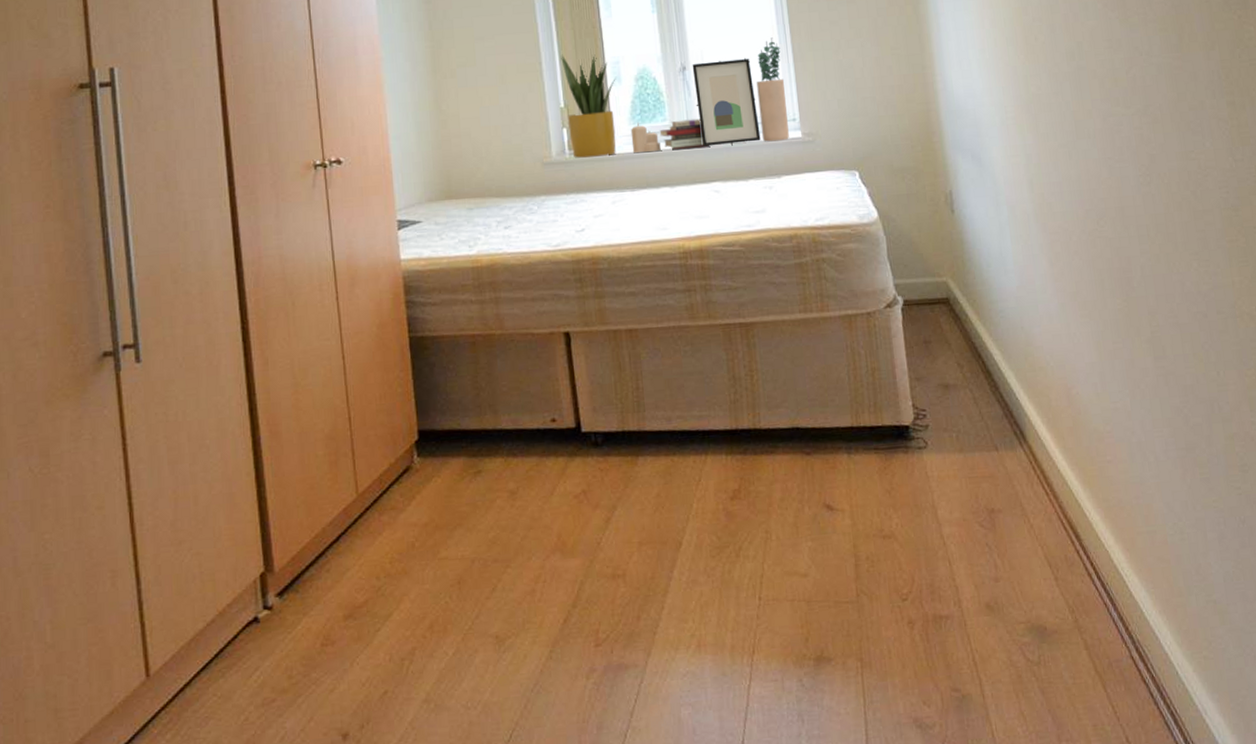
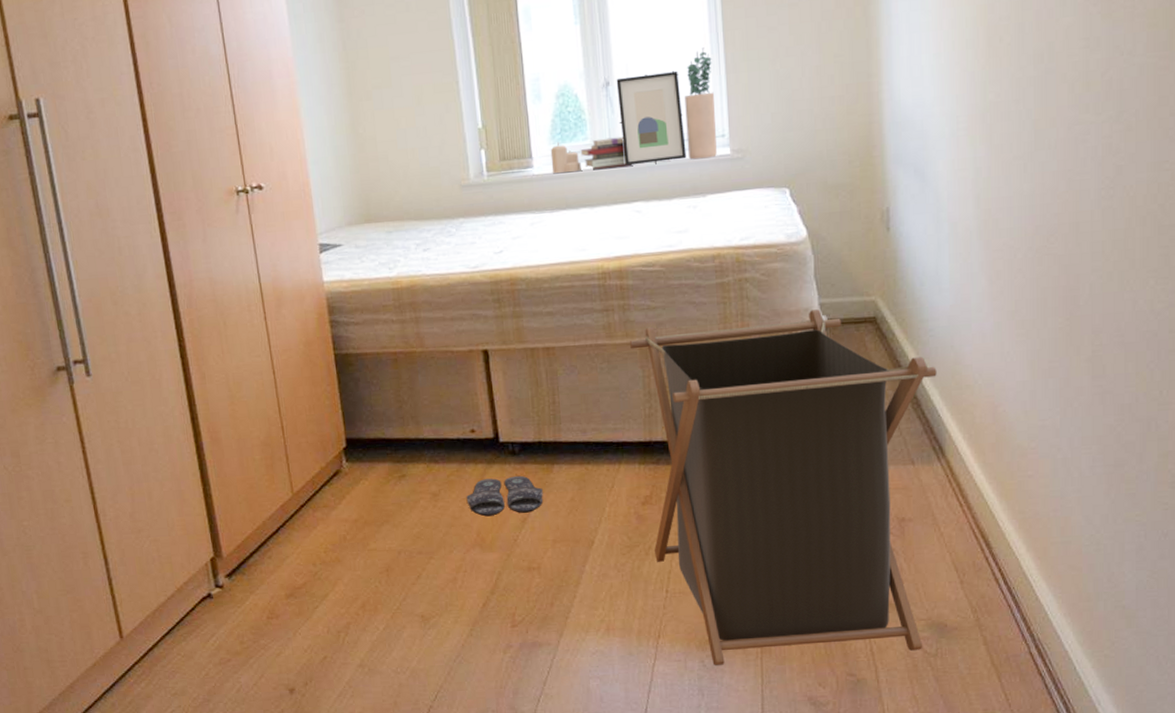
slippers: none [546,469,628,517] -> present [466,475,543,516]
planter: present [561,54,616,158] -> none [478,71,536,180]
laundry basket: none [712,290,1025,685] -> present [629,309,937,665]

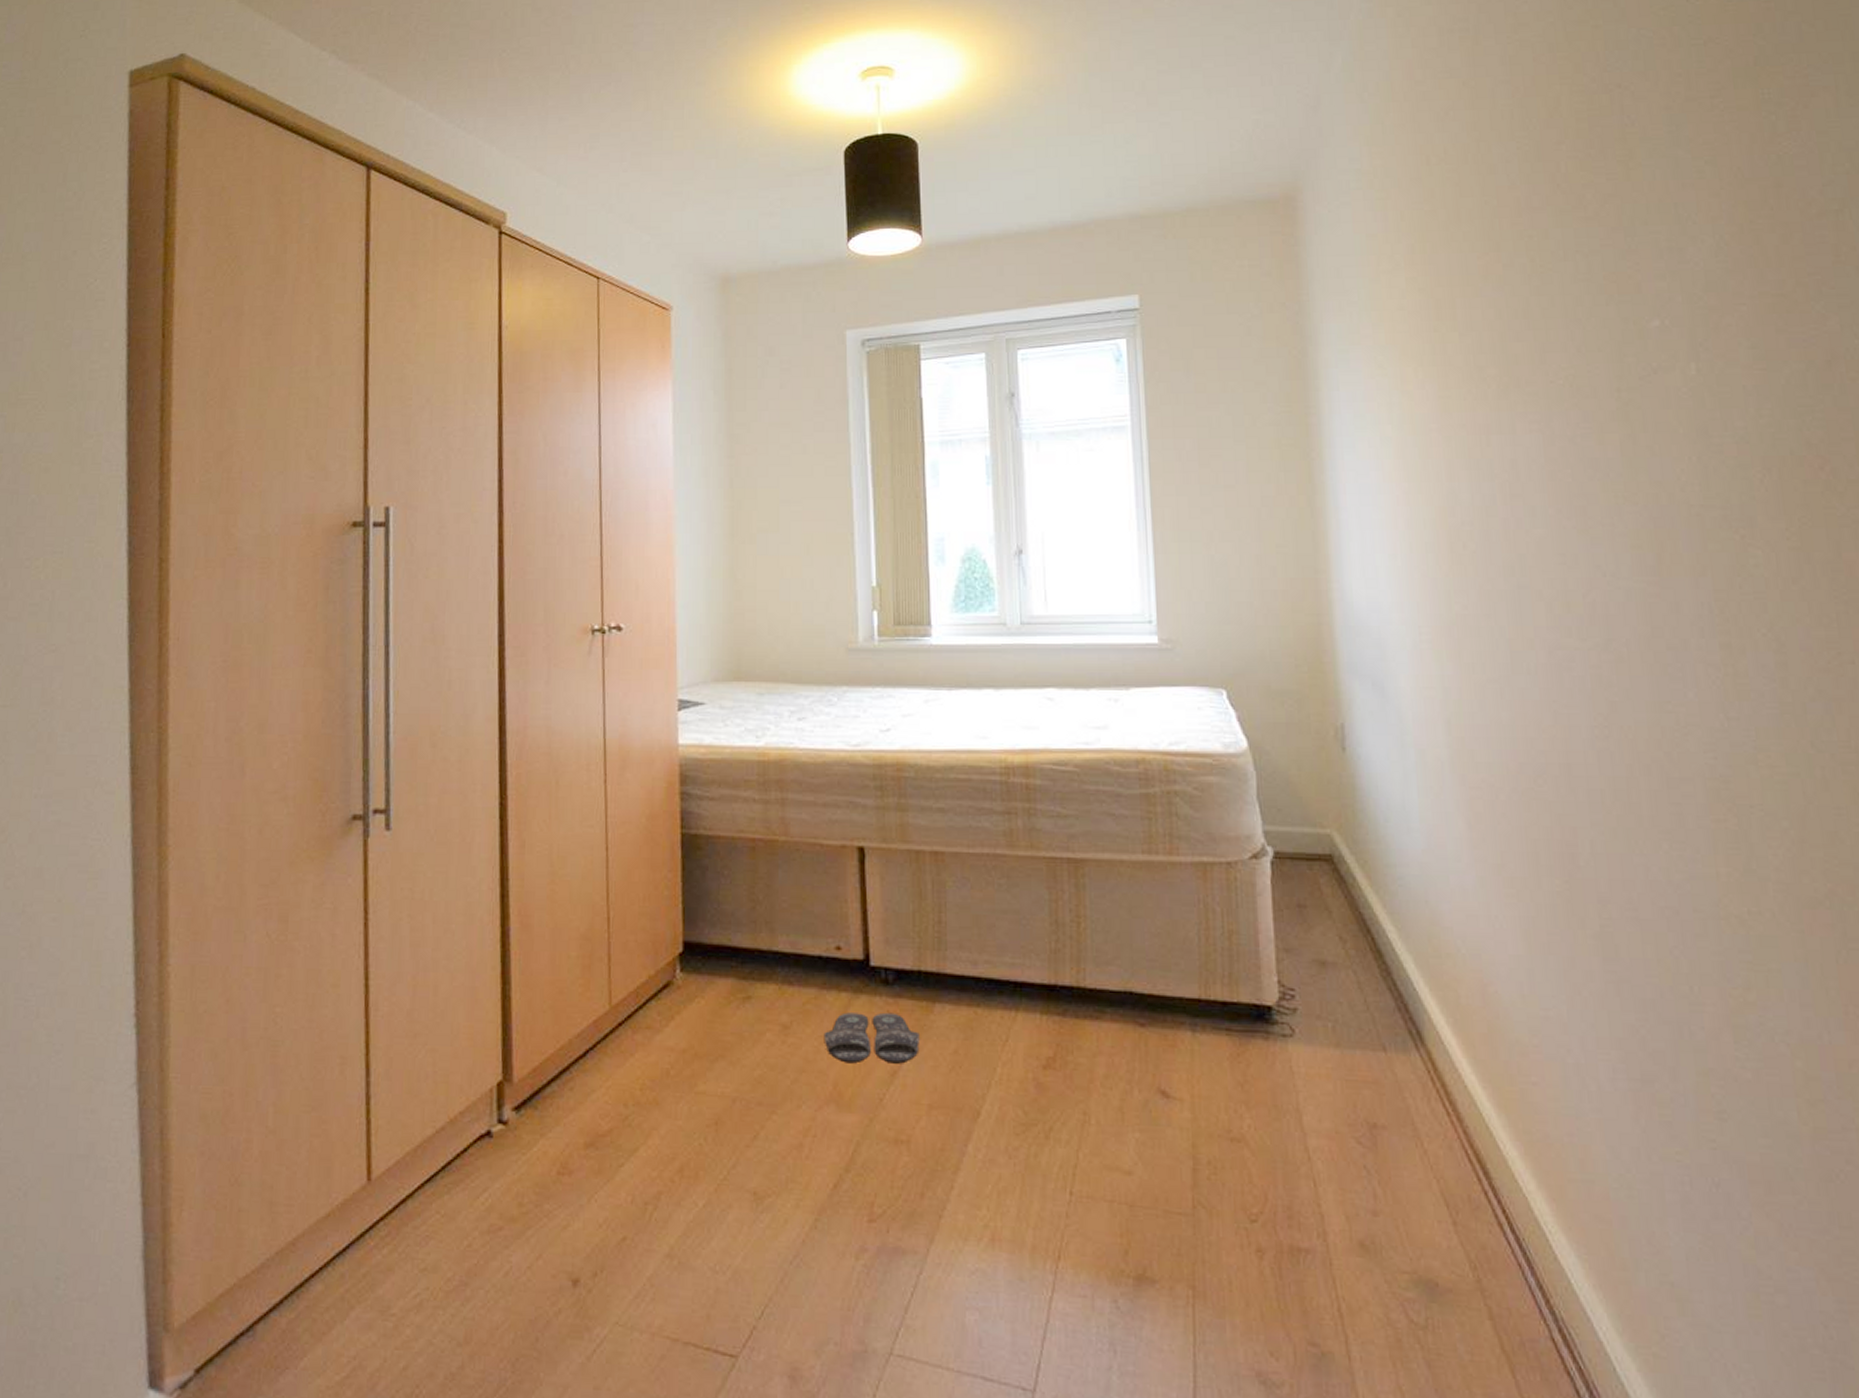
candle: present [550,141,581,174] -> none [952,610,986,647]
books: present [580,136,632,170] -> none [986,611,1045,647]
picture frame: present [616,70,687,166] -> none [1030,544,1108,645]
laundry basket: present [629,309,937,665] -> none [1034,838,1410,1318]
vase: present [684,47,717,160] -> none [1107,523,1143,646]

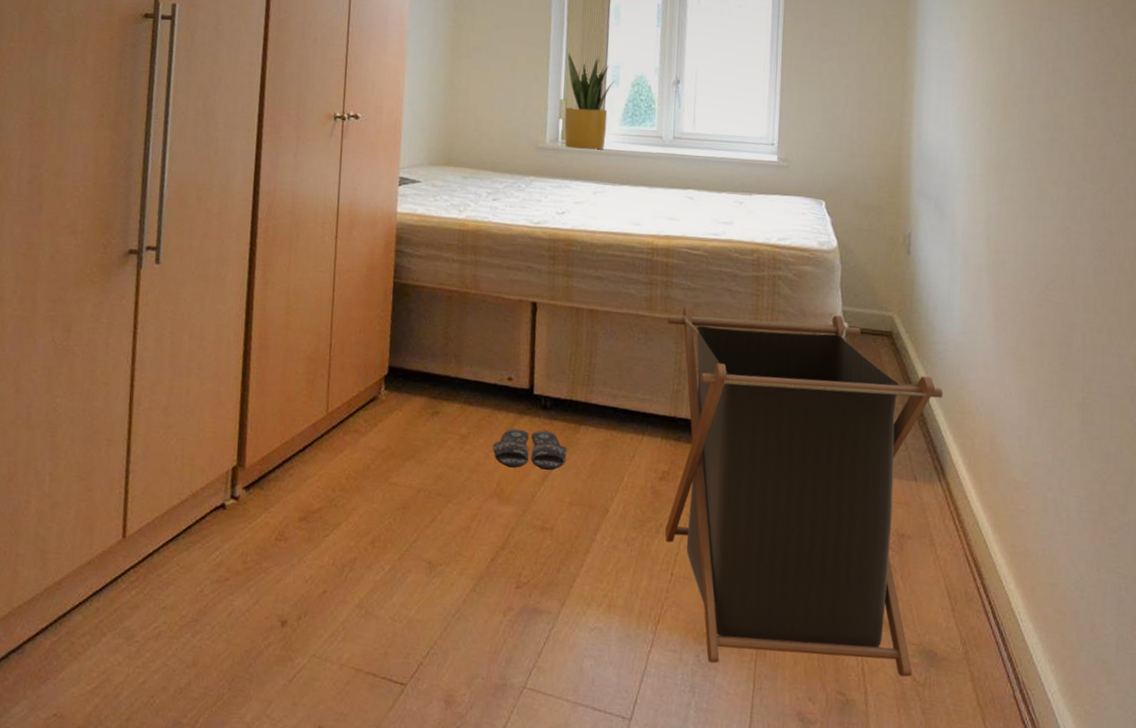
planter: none [876,525,939,648] -> present [564,52,615,150]
laundry basket: none [1034,838,1410,1318] -> present [665,306,943,677]

